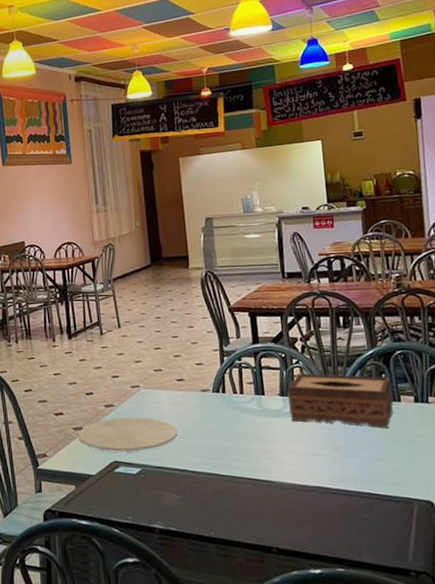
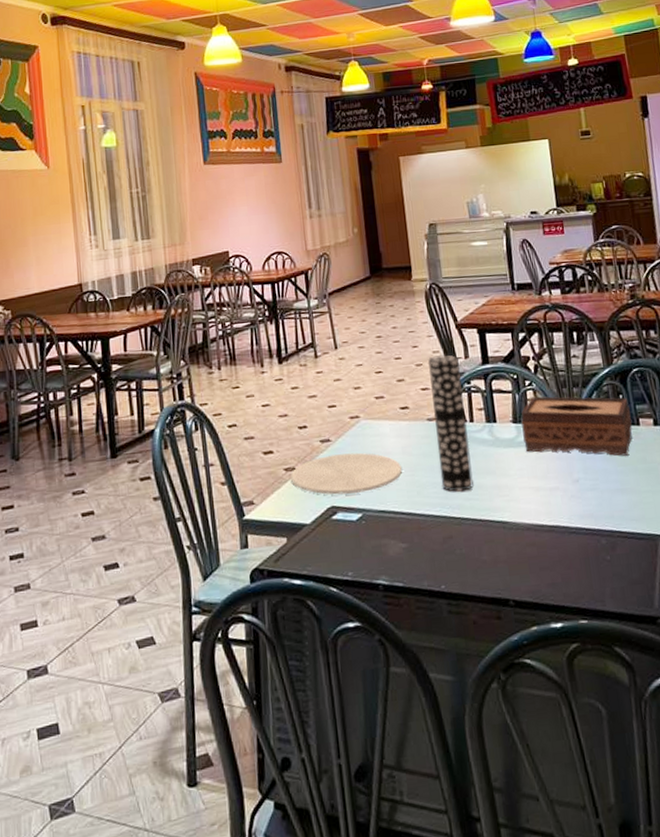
vase: none [202,334,242,454] -> present [427,354,474,492]

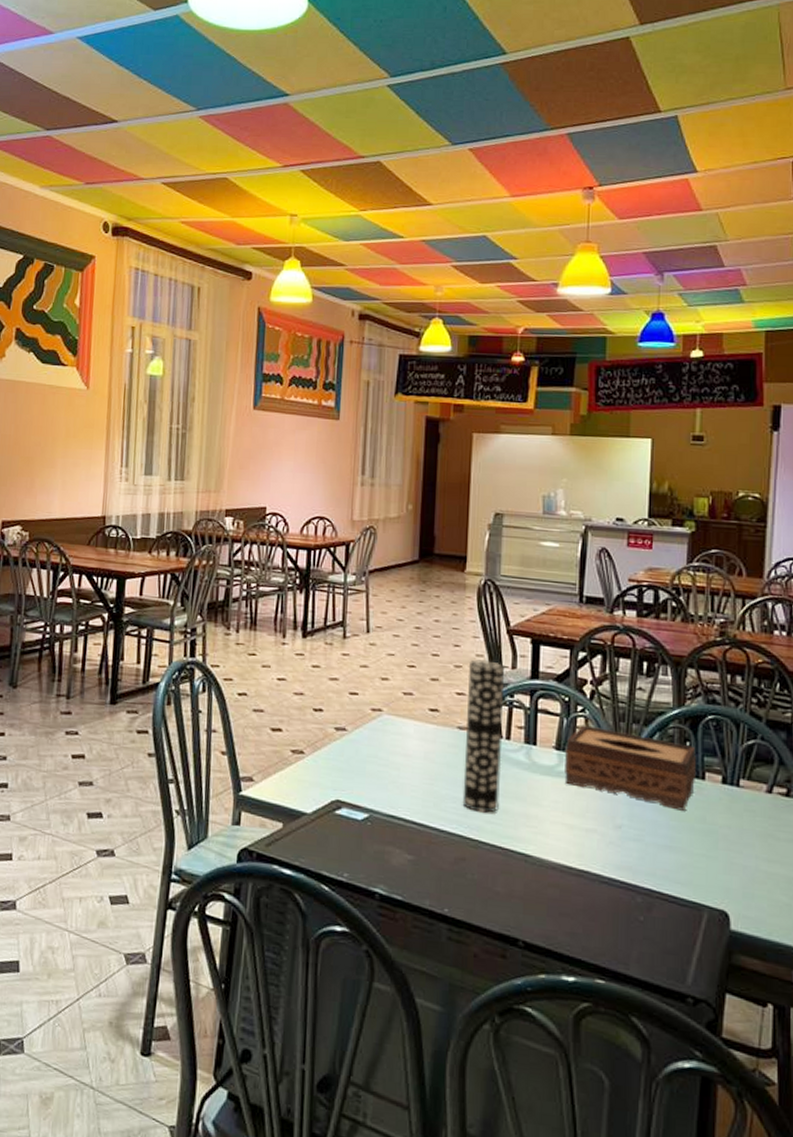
plate: present [291,452,403,495] -> none [297,745,422,792]

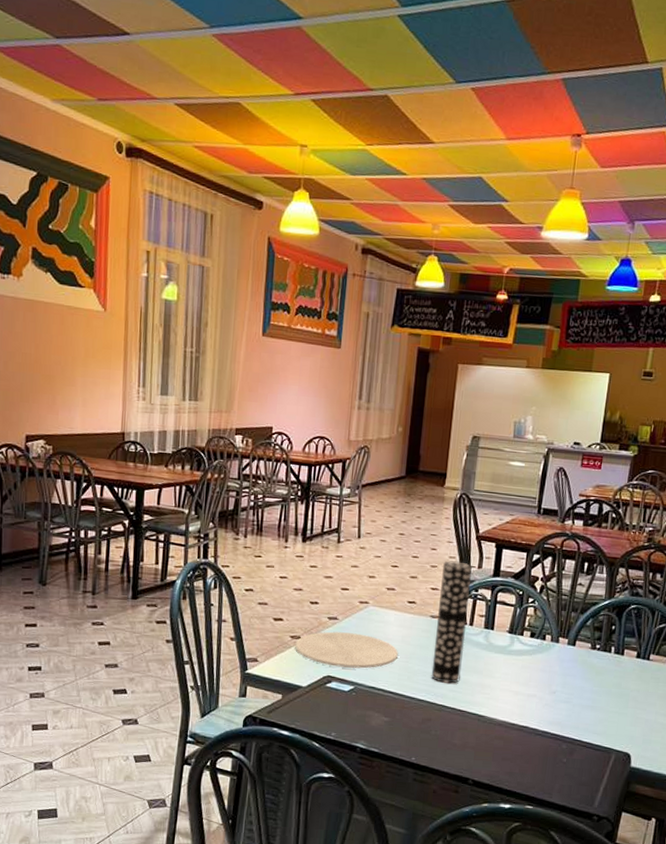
plate: none [297,745,422,792] -> present [295,631,399,669]
tissue box: present [564,725,696,811] -> none [514,613,619,679]

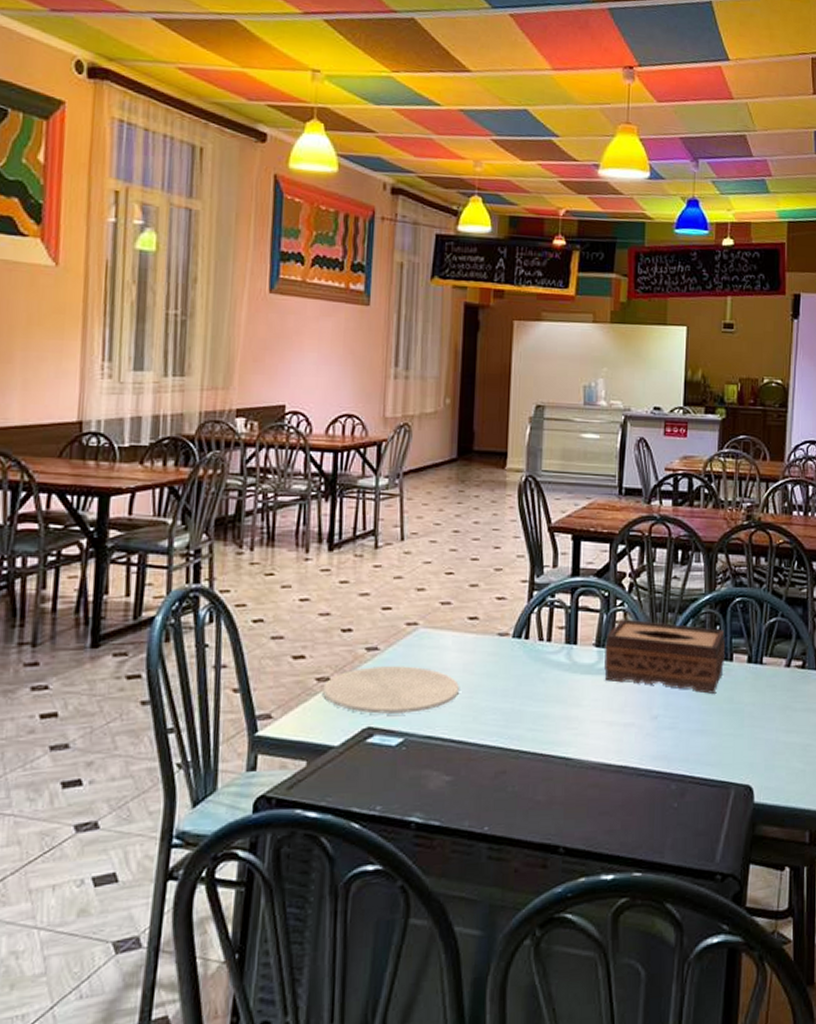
vase: present [431,561,473,684] -> none [503,561,547,720]
tissue box: none [514,613,619,679] -> present [604,619,725,694]

